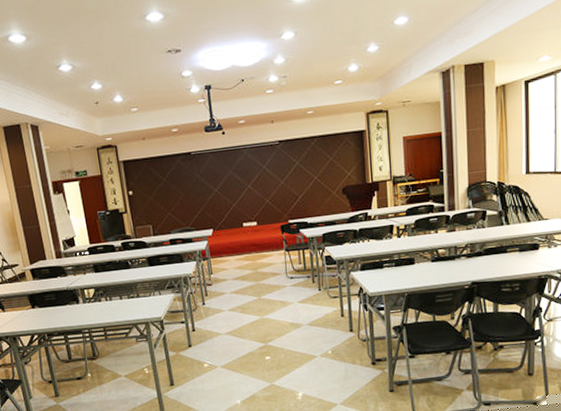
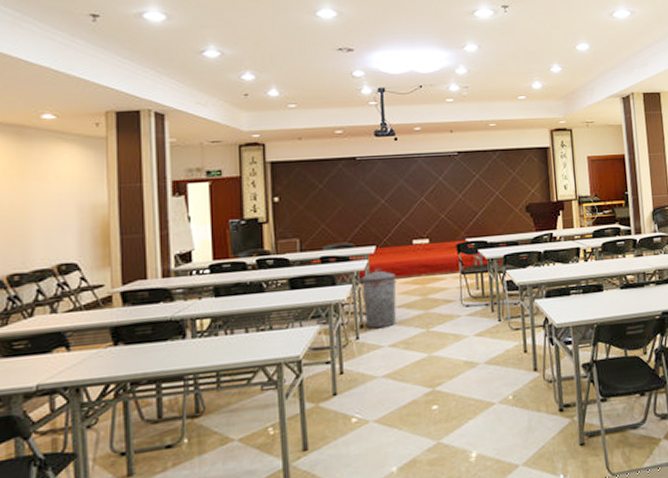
trash can: none [203,248,233,297] -> present [361,268,397,329]

